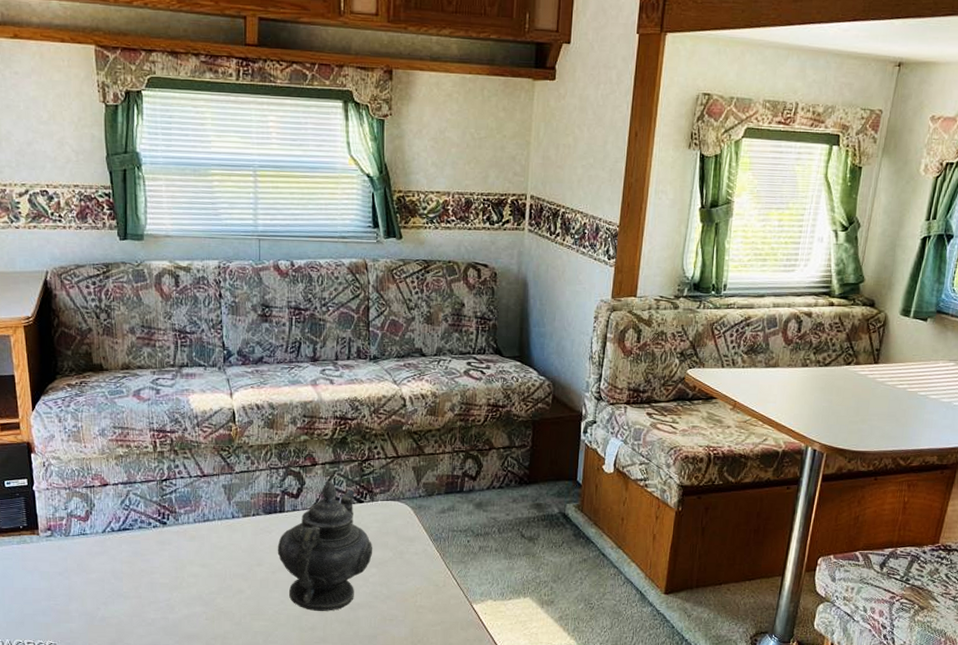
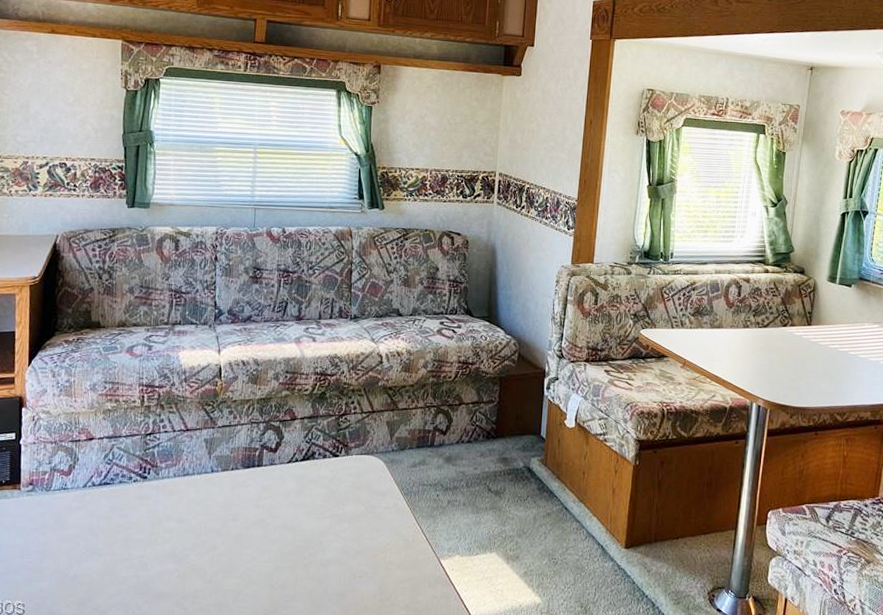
teapot: present [277,481,373,611] -> none [252,435,346,568]

